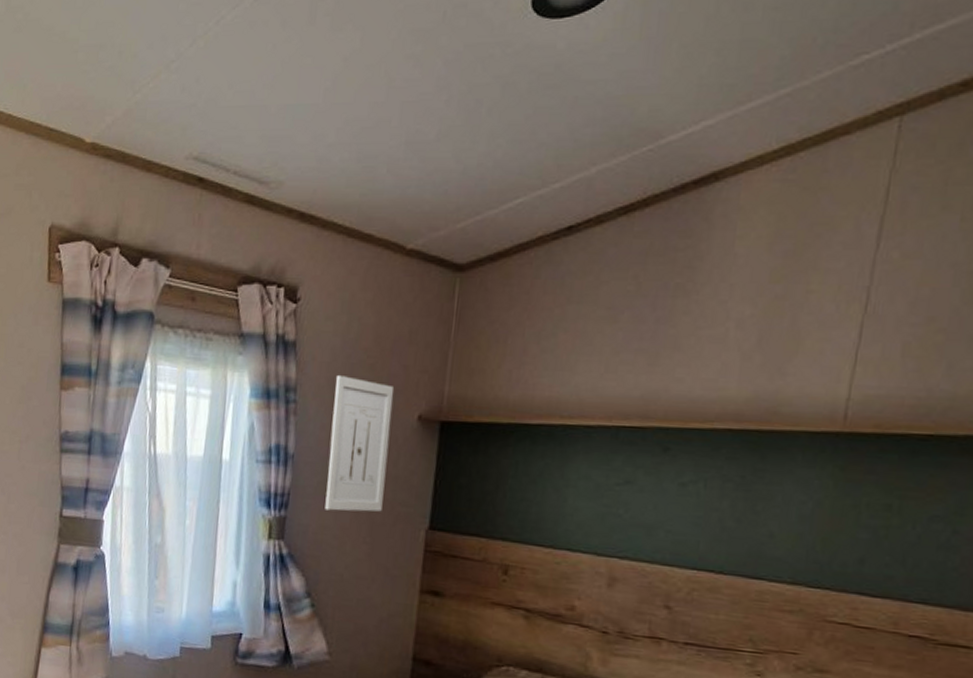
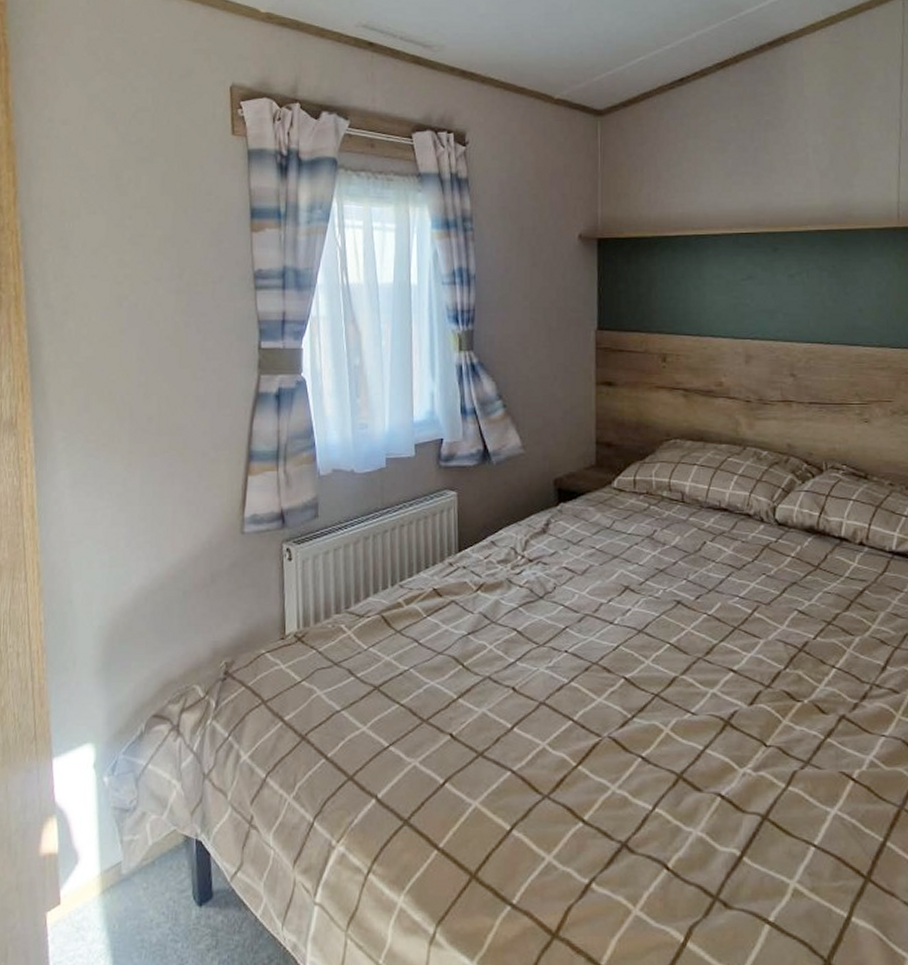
wall art: present [325,376,394,512] -> none [506,205,557,321]

